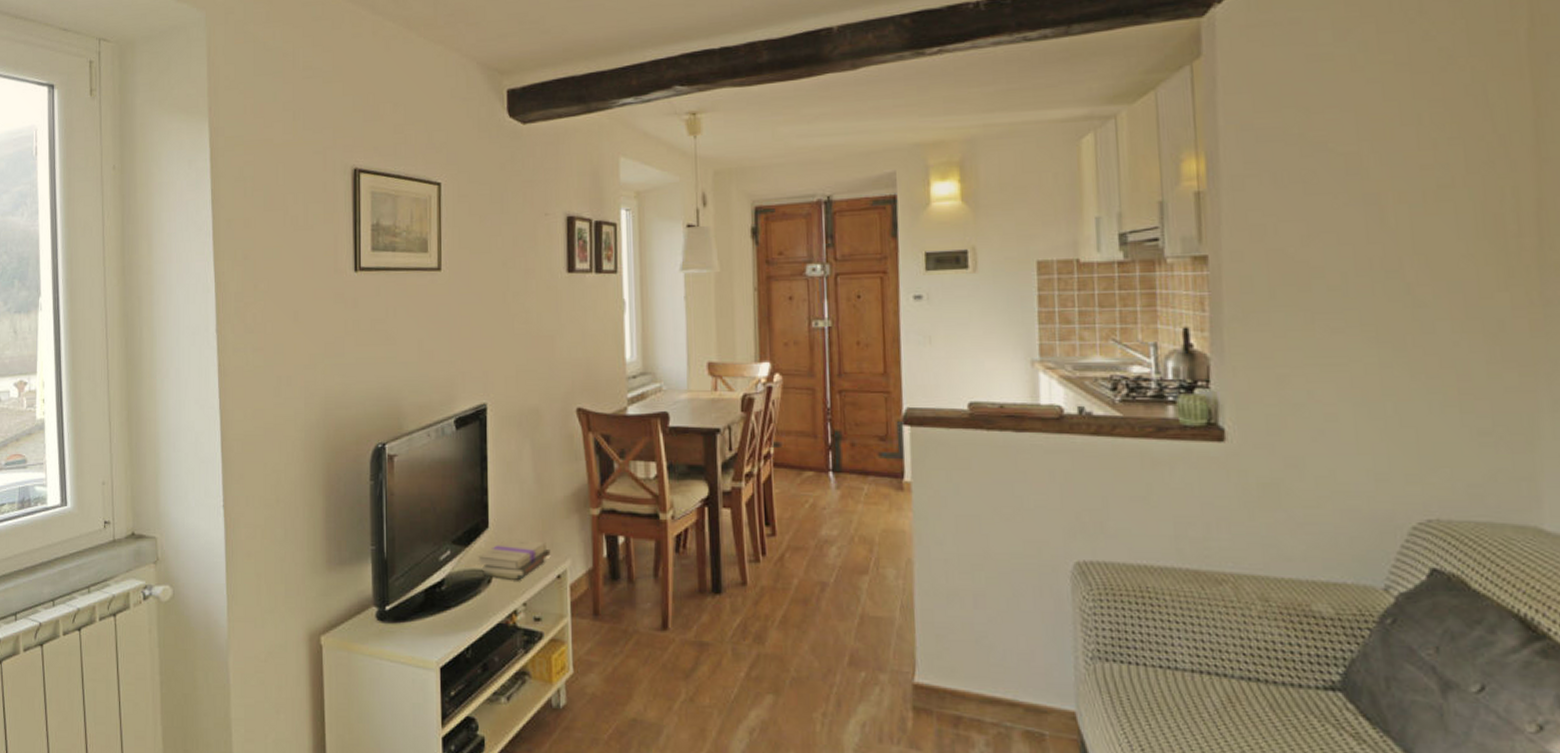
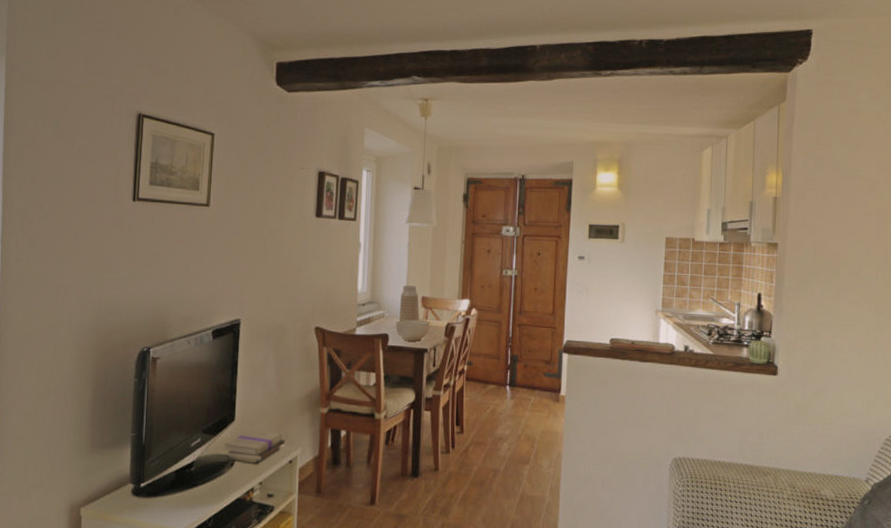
bowl: none [676,392,720,420] -> present [395,319,429,342]
vase: none [680,348,707,395] -> present [400,285,420,322]

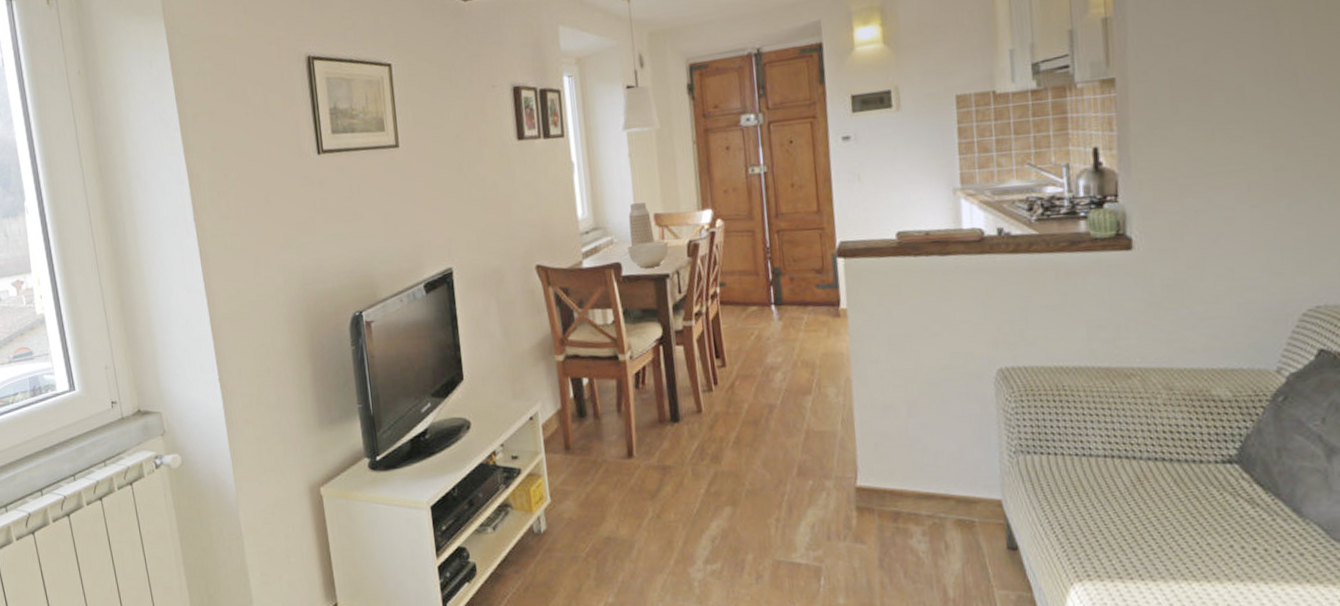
books: present [224,430,285,465] -> none [456,388,522,425]

